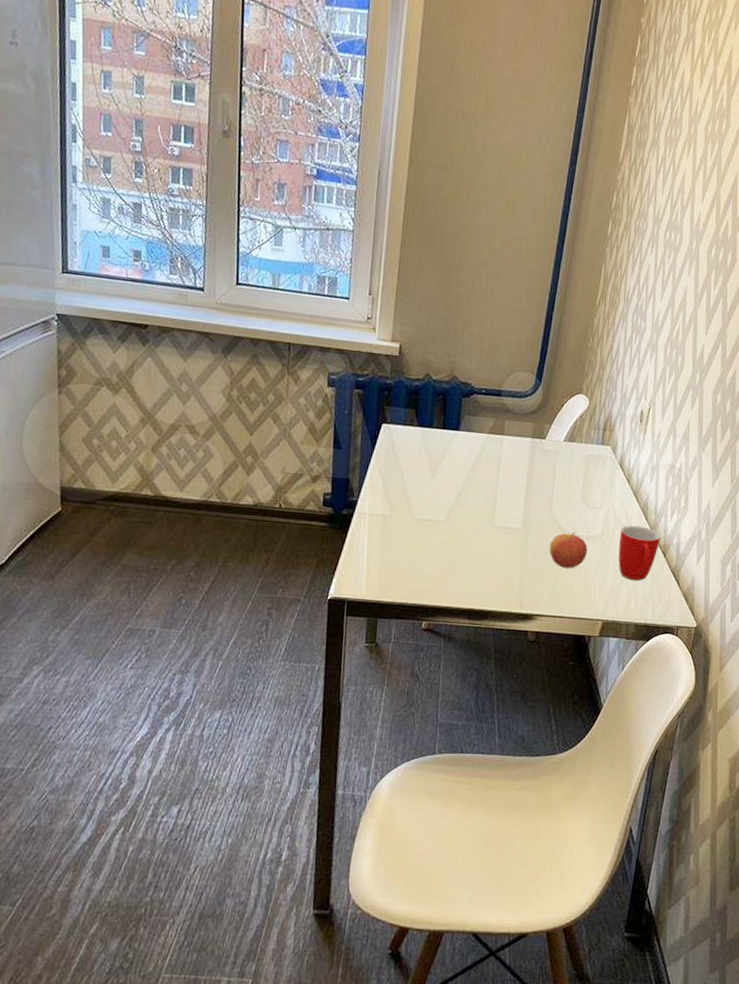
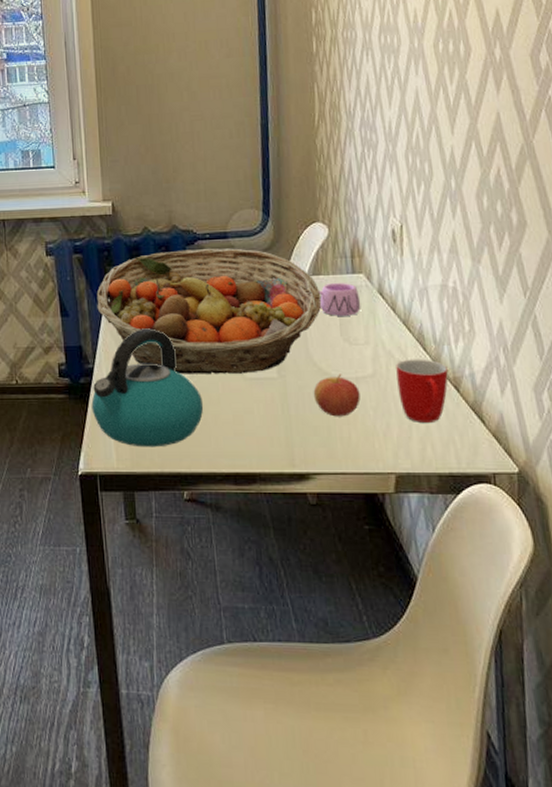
kettle: none [349,469,453,580] -> present [91,328,203,447]
fruit basket: none [369,399,572,522] -> present [96,248,322,374]
mug: none [569,451,604,482] -> present [318,283,361,316]

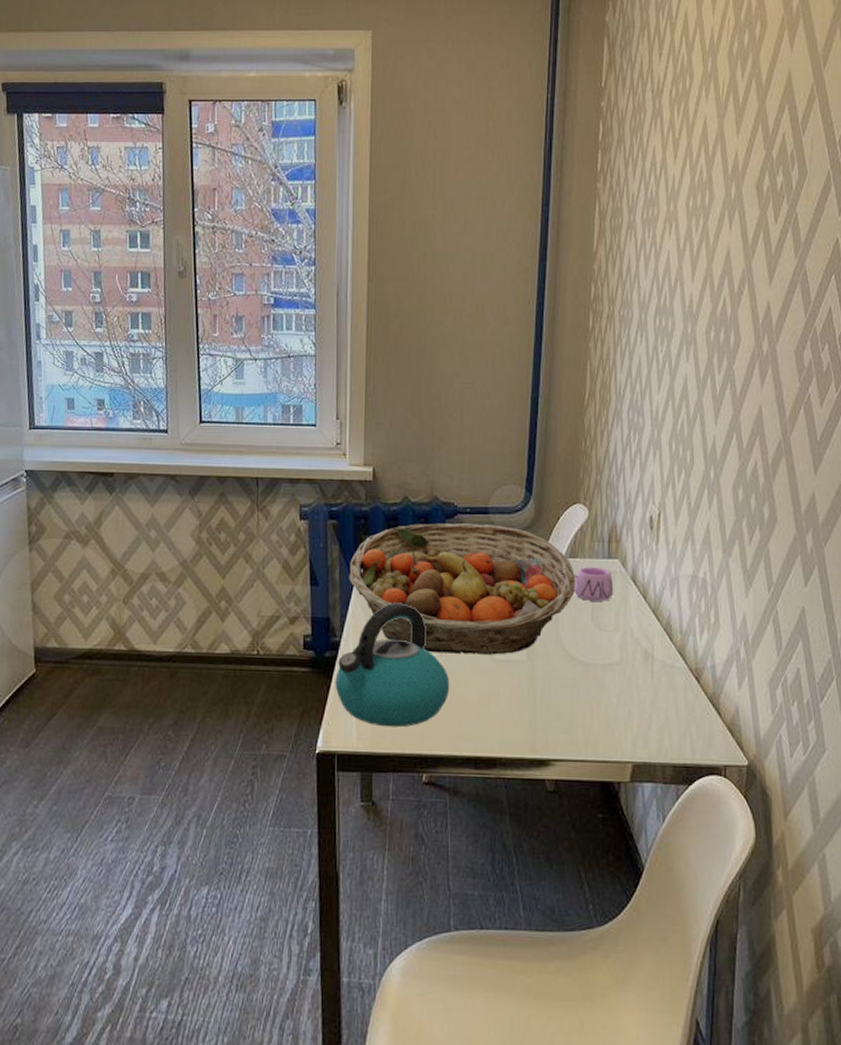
apple: present [313,374,361,417] -> none [560,660,605,704]
mug: present [396,359,448,422] -> none [642,648,691,713]

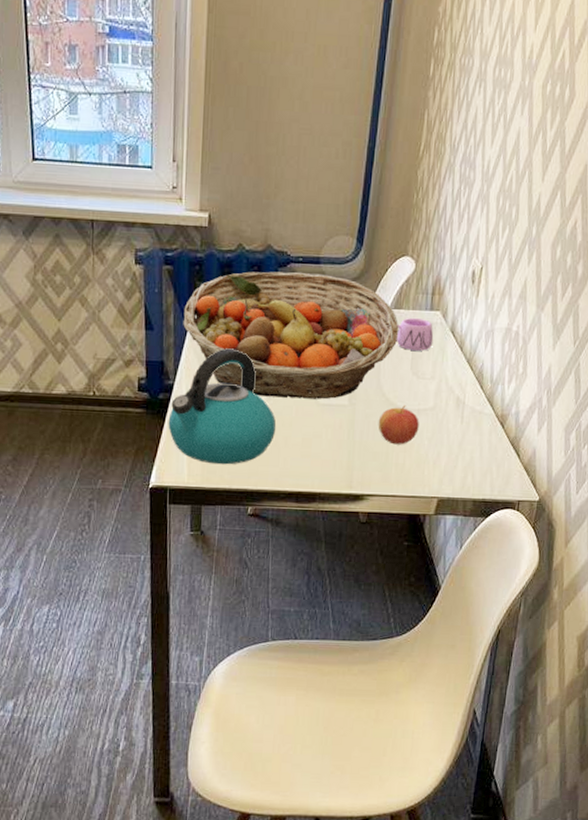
apple: none [560,660,605,704] -> present [378,405,419,445]

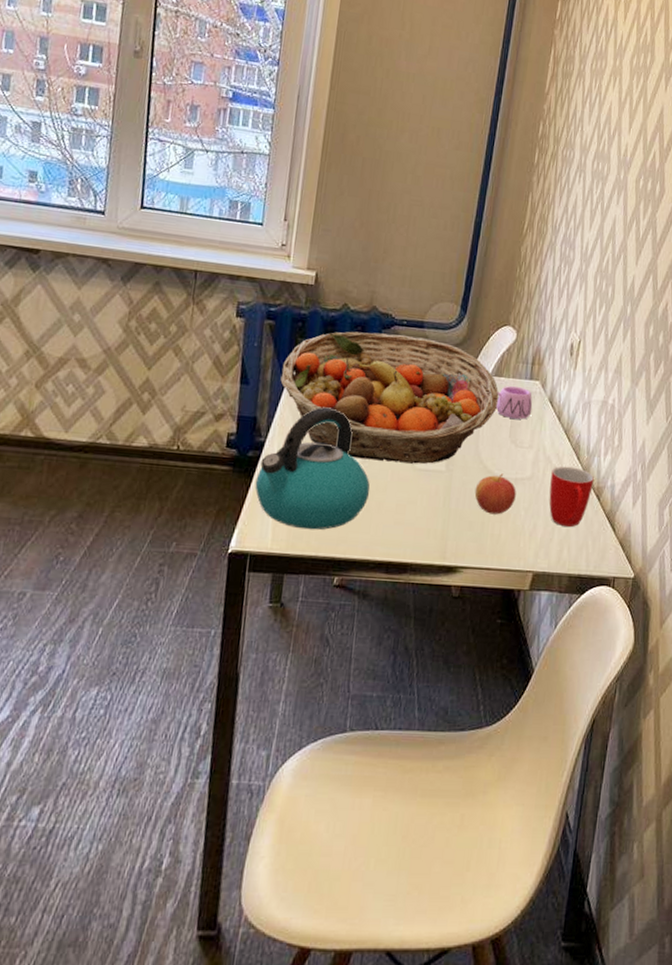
mug: none [452,395,498,454] -> present [549,466,594,527]

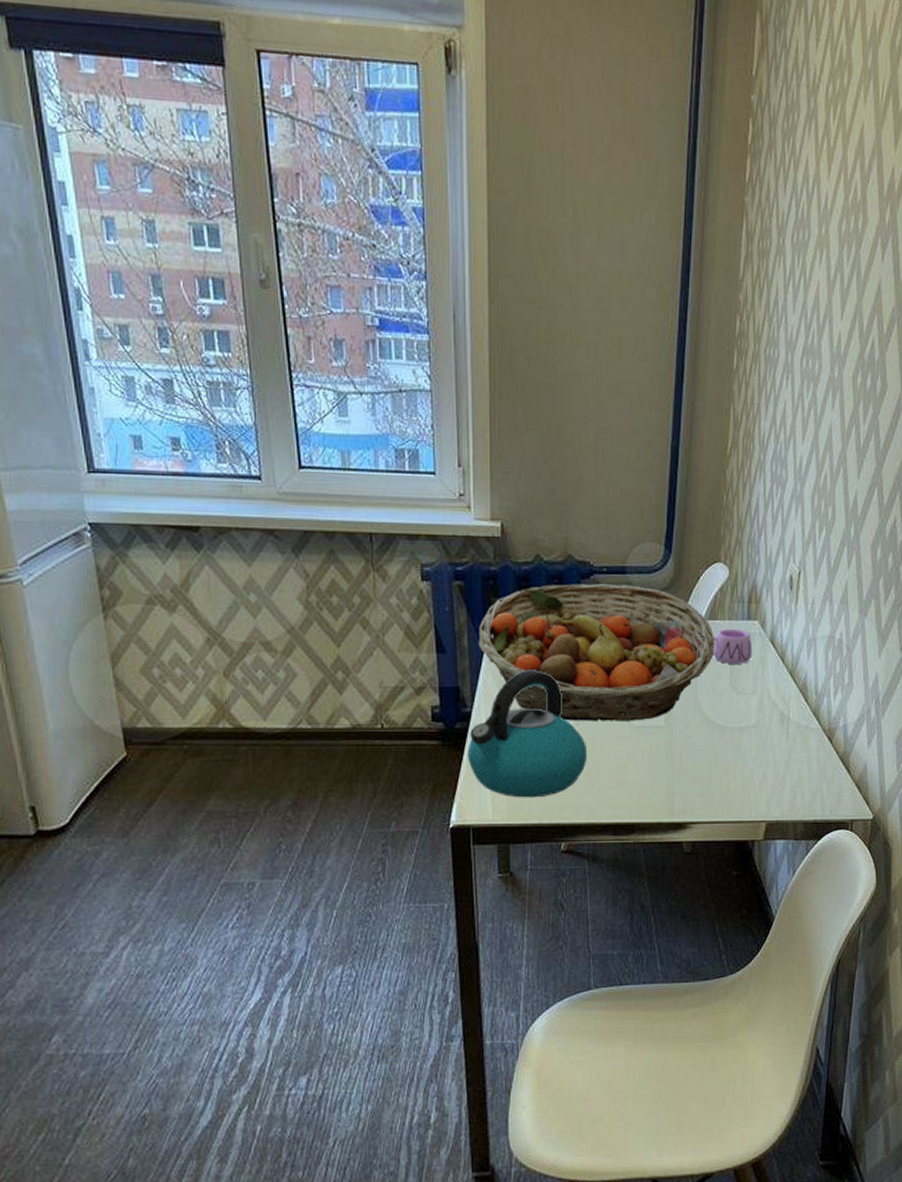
apple: present [475,473,516,515] -> none [698,723,742,767]
mug: present [549,466,594,527] -> none [777,710,824,772]

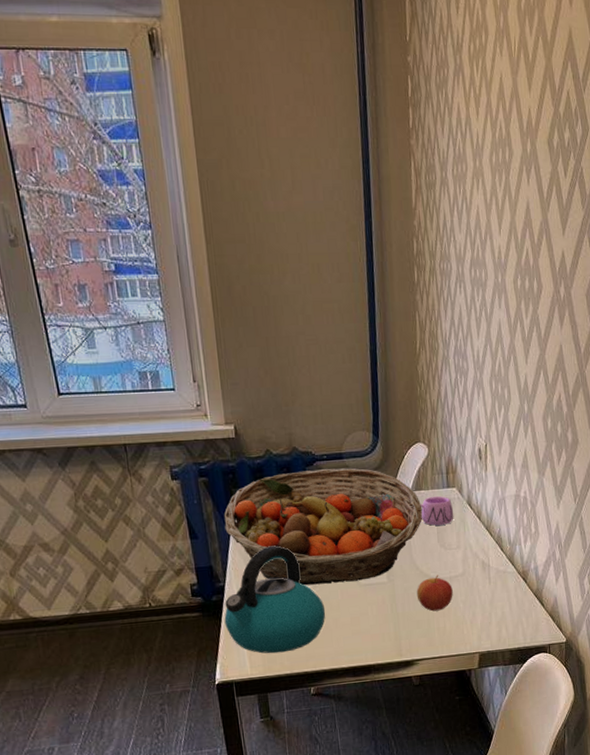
apple: none [698,723,742,767] -> present [416,575,453,612]

